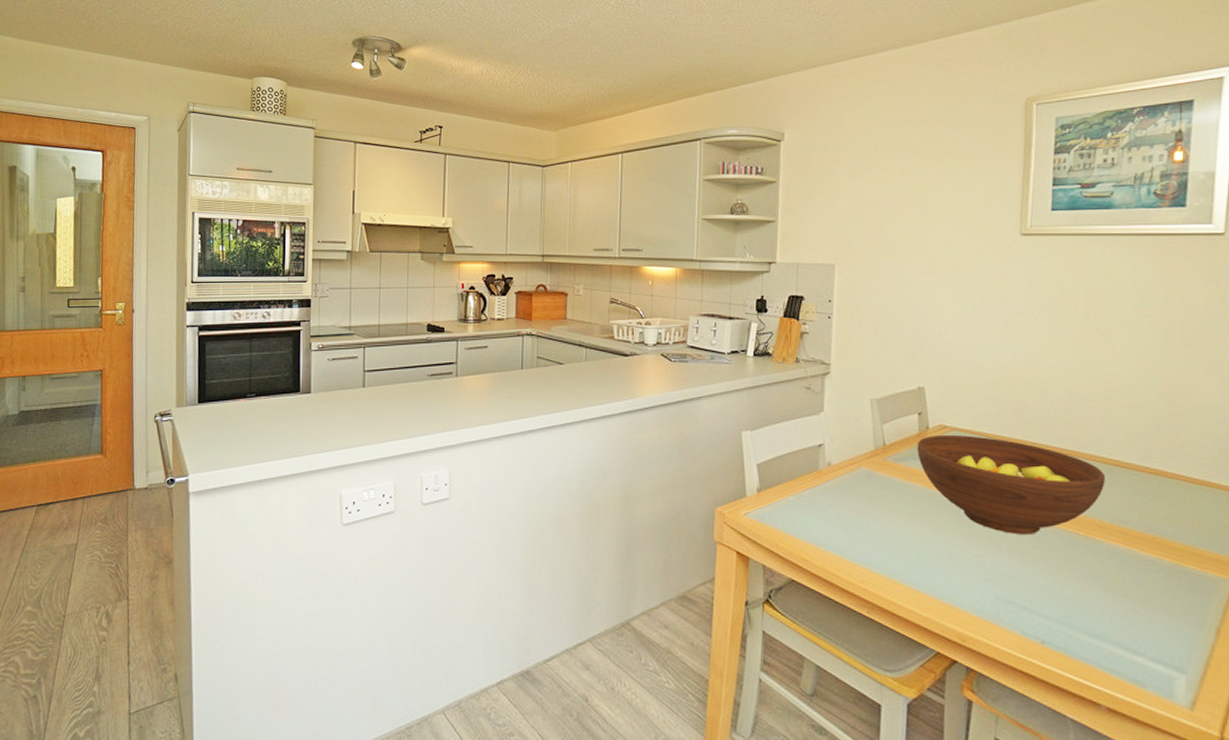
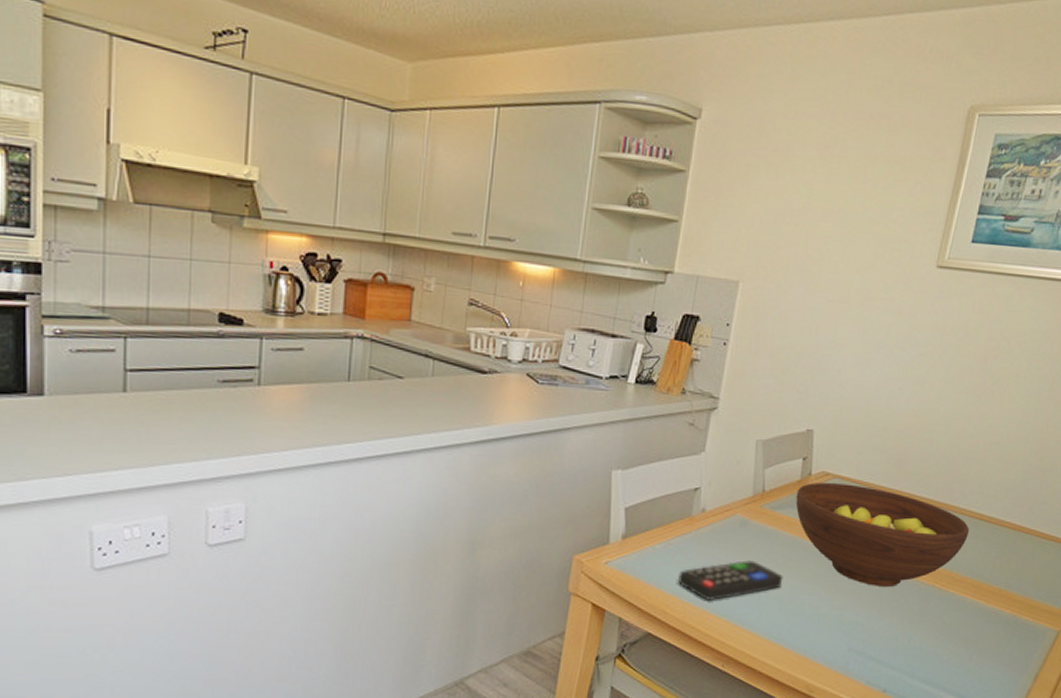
remote control: none [813,510,917,548] -> present [677,560,783,600]

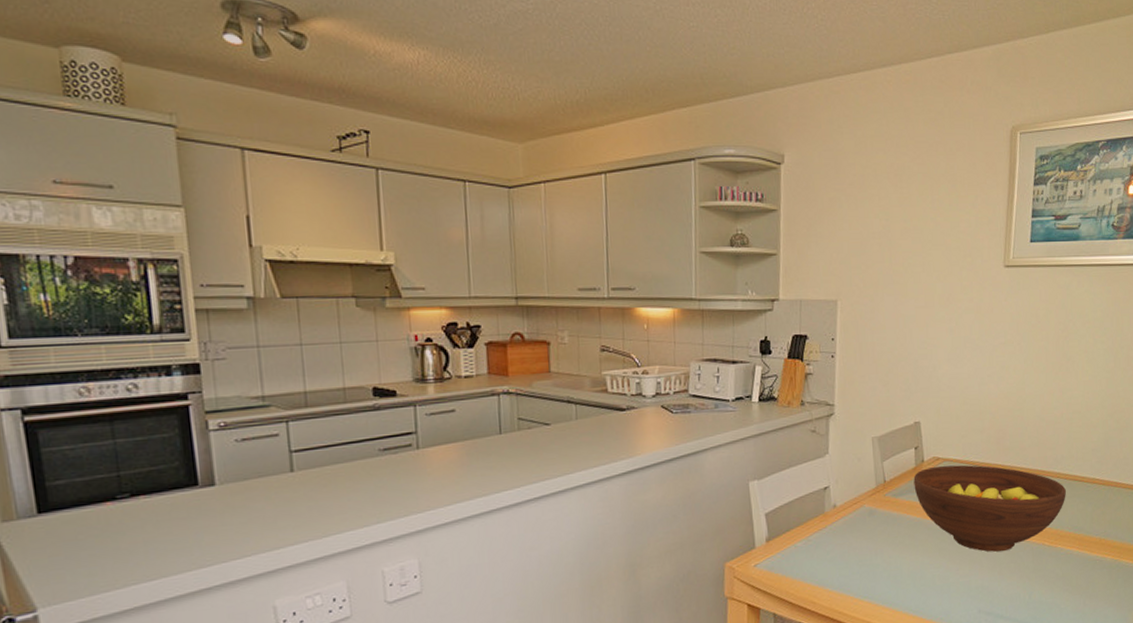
remote control: present [677,560,783,600] -> none [820,544,913,586]

